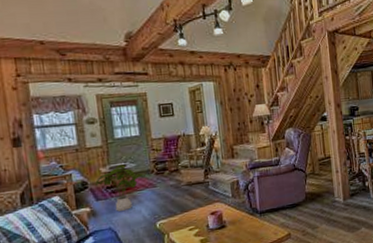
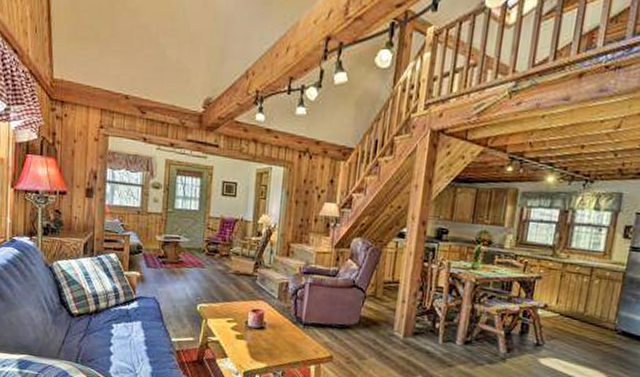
house plant: present [95,164,145,211] -> none [149,236,196,284]

